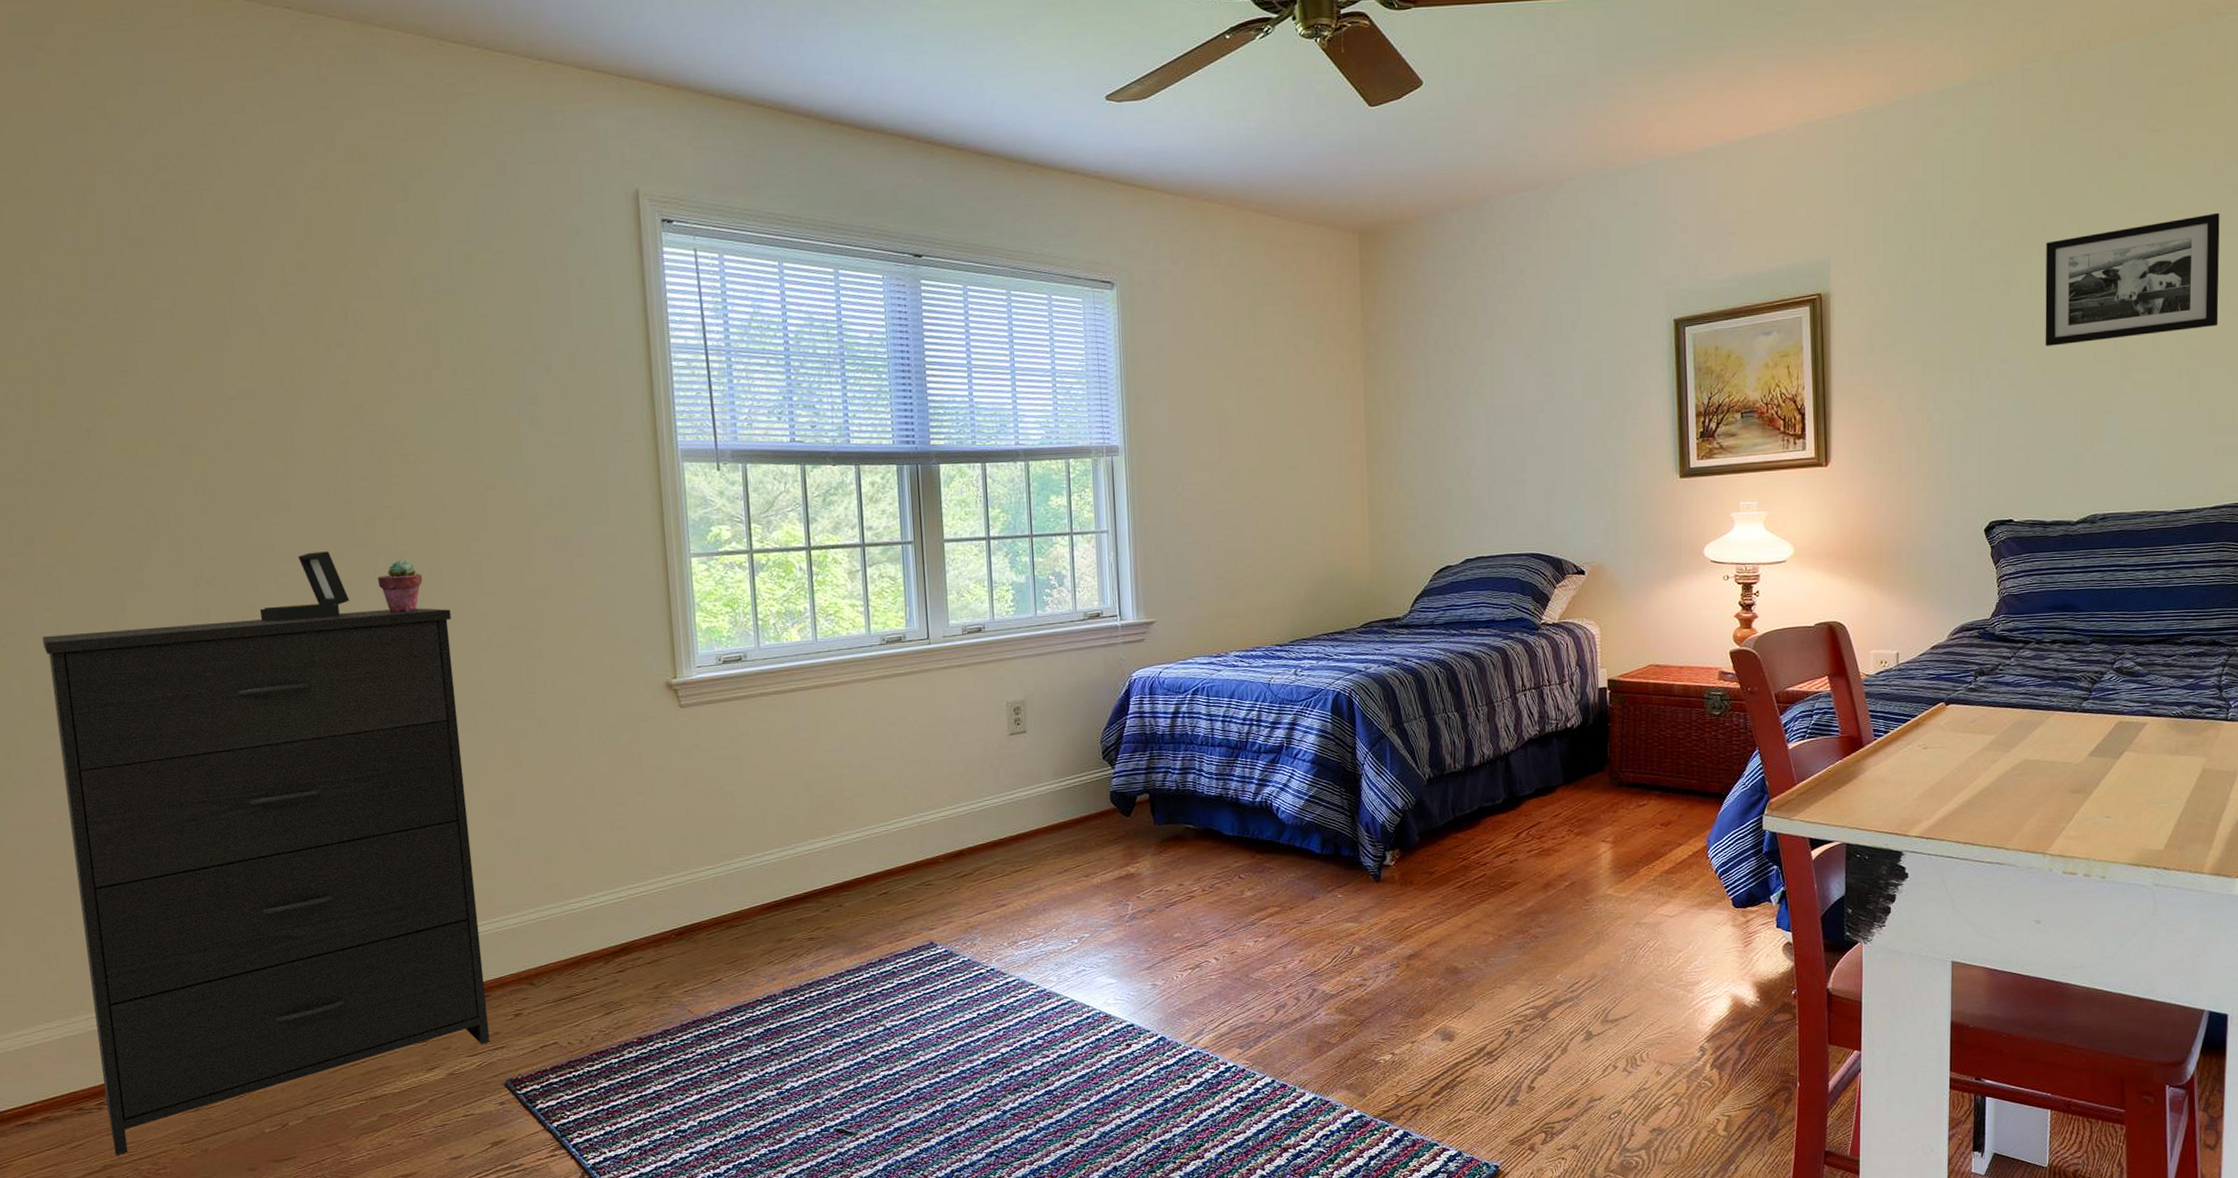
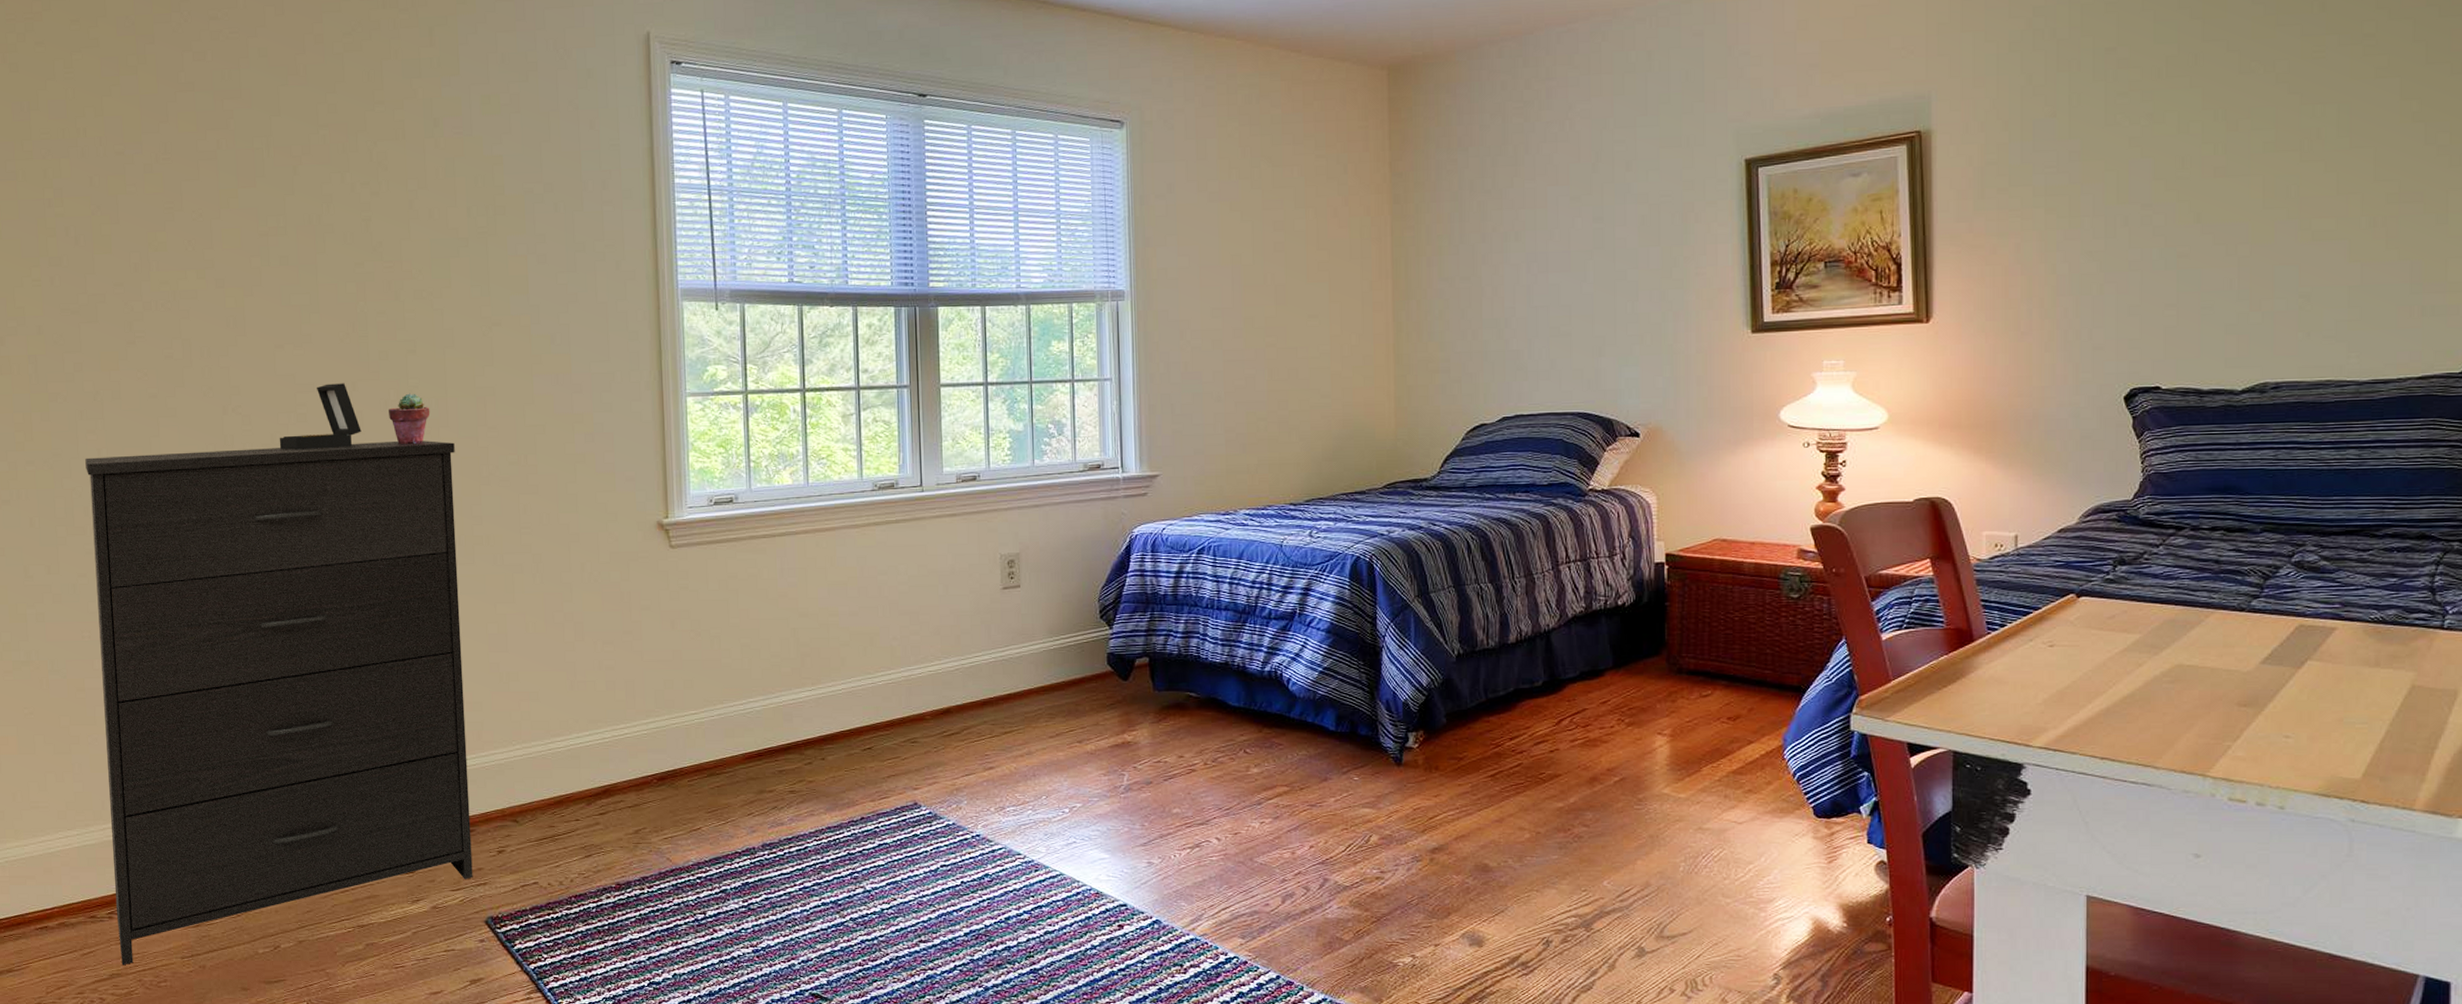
picture frame: present [2045,212,2220,346] -> none [2198,36,2423,190]

